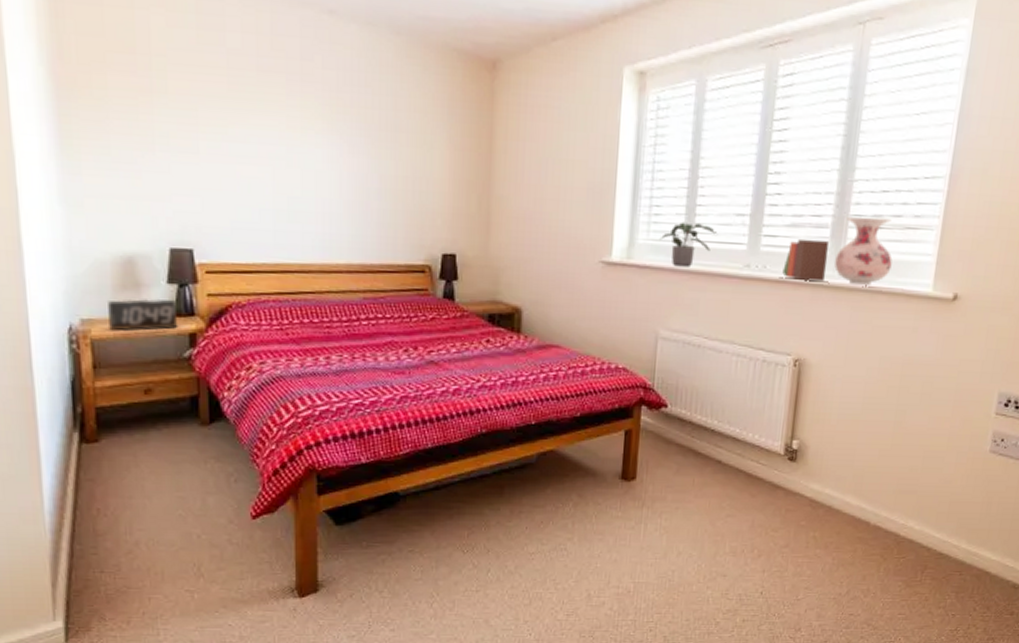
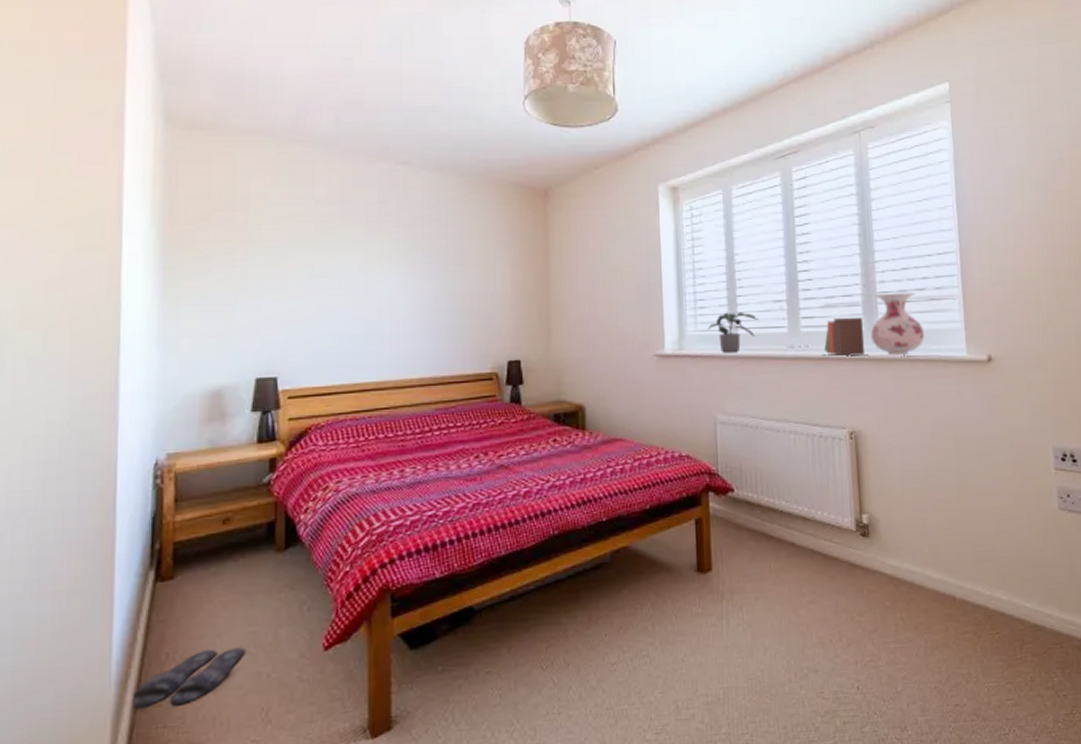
slippers: none [68,509,175,555] -> present [132,647,246,709]
alarm clock: present [107,299,177,332] -> none [192,426,258,463]

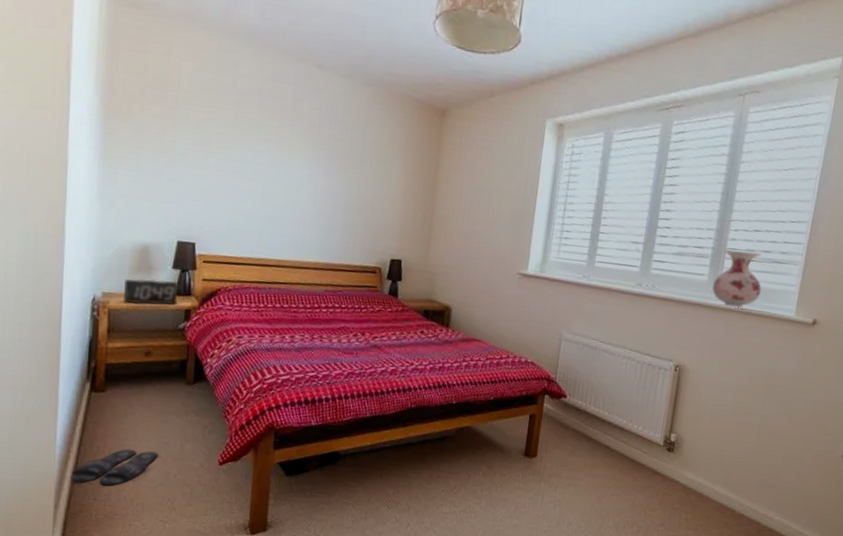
alarm clock: none [192,426,258,463] -> present [122,279,178,305]
potted plant: present [706,312,758,354] -> none [567,245,615,283]
books: present [824,317,865,357] -> none [668,265,709,303]

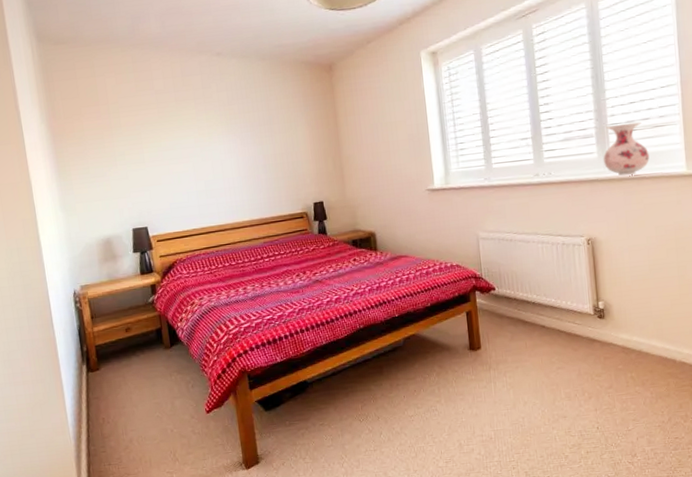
slippers: present [71,449,159,486] -> none [86,413,155,454]
alarm clock: present [122,279,178,305] -> none [96,263,142,291]

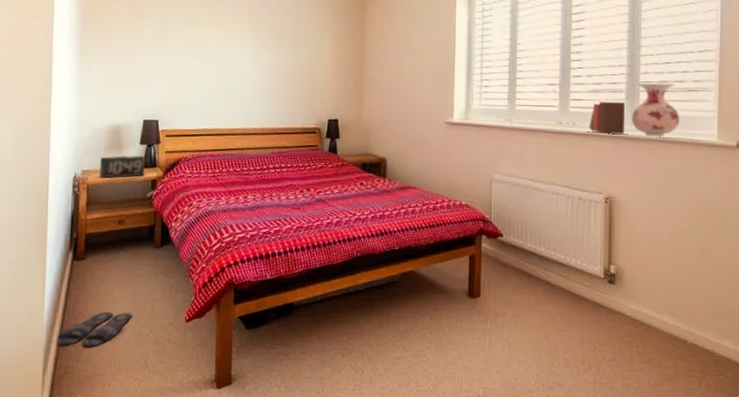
slippers: none [86,413,155,454] -> present [57,311,132,348]
alarm clock: none [96,263,142,291] -> present [99,155,145,179]
books: none [564,146,598,180] -> present [589,101,626,135]

